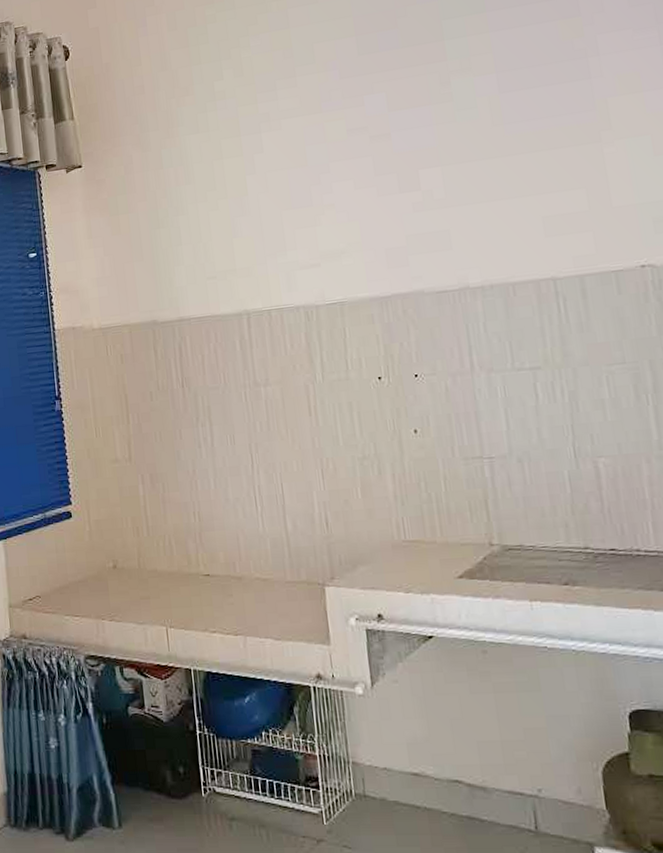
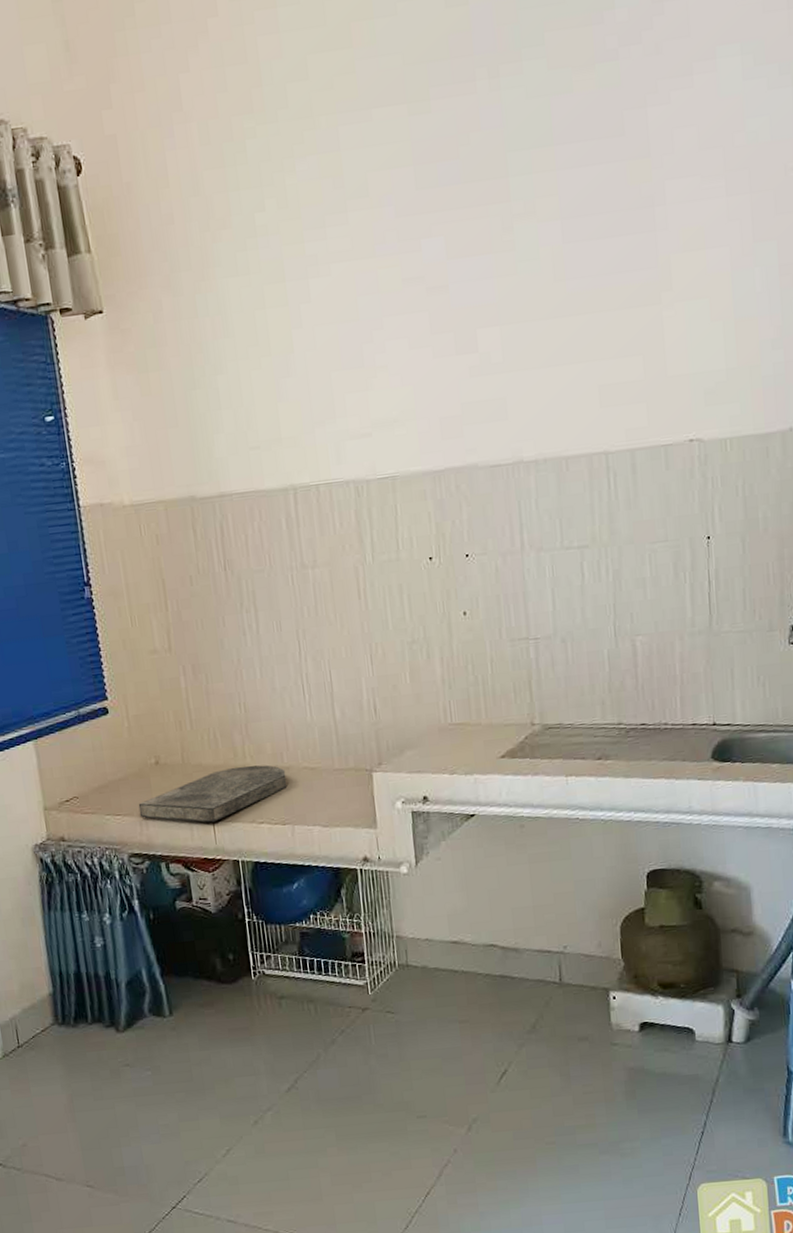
cutting board: none [96,574,240,629] -> present [138,765,287,823]

